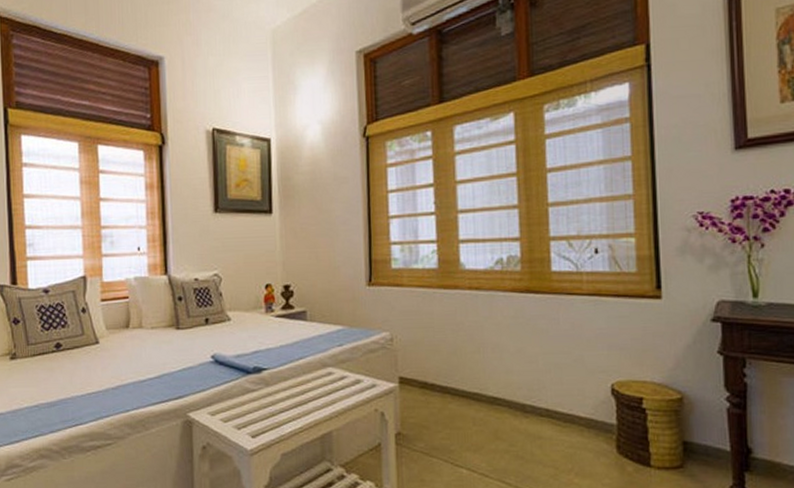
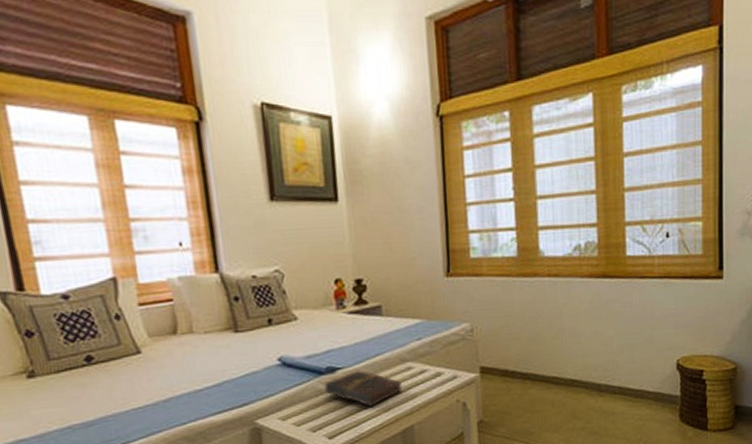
book: none [251,373,322,410] -> present [324,371,402,407]

